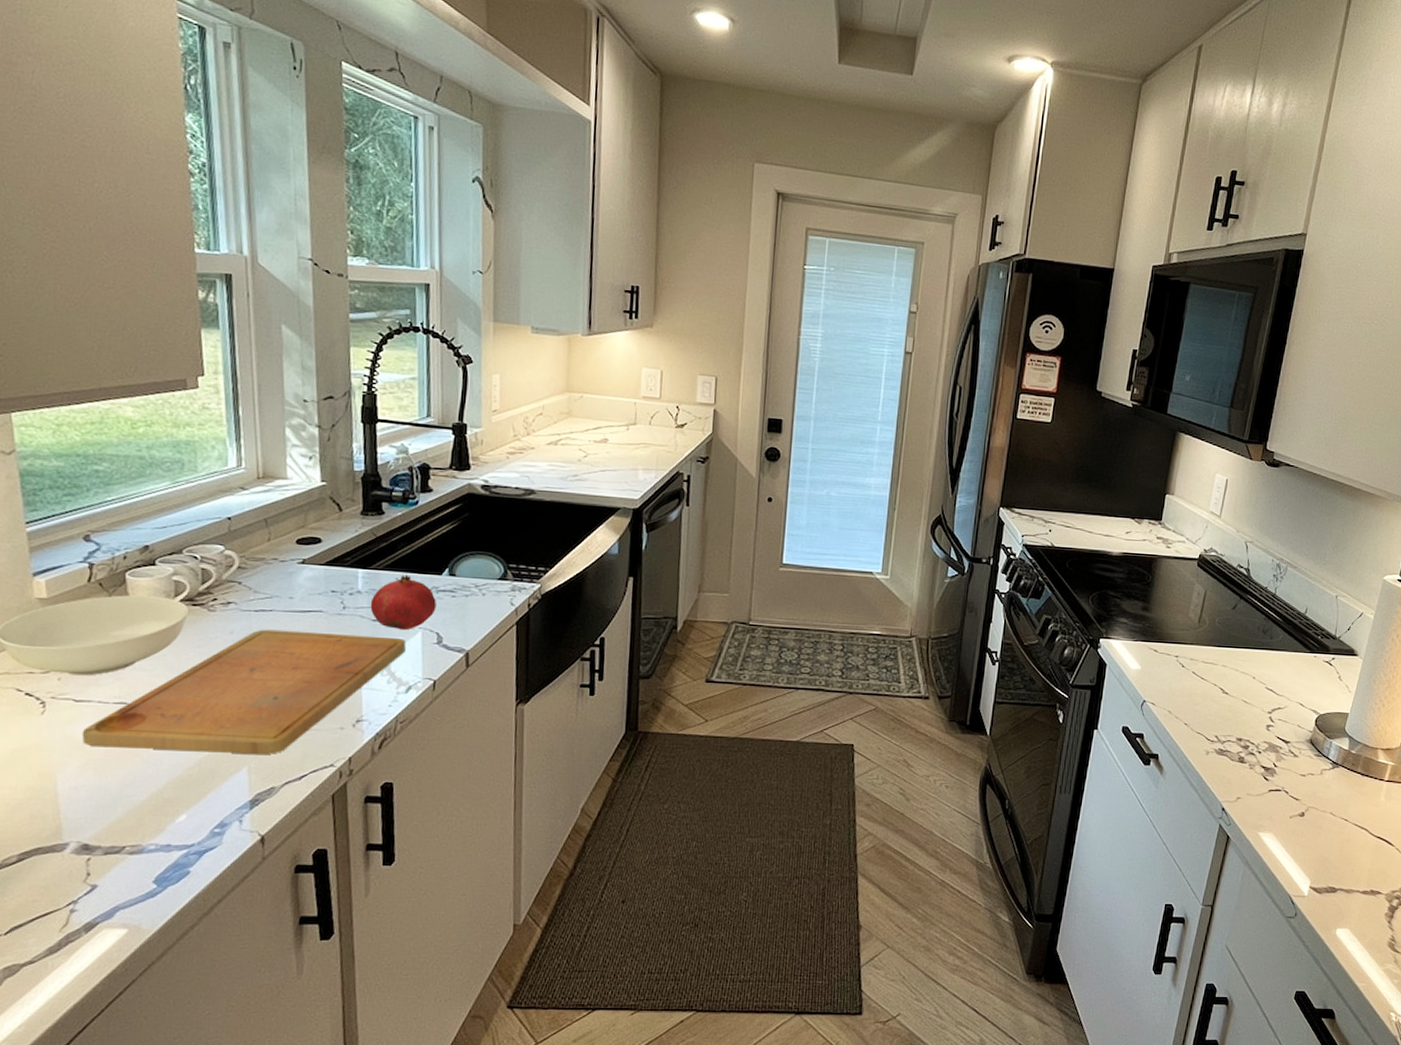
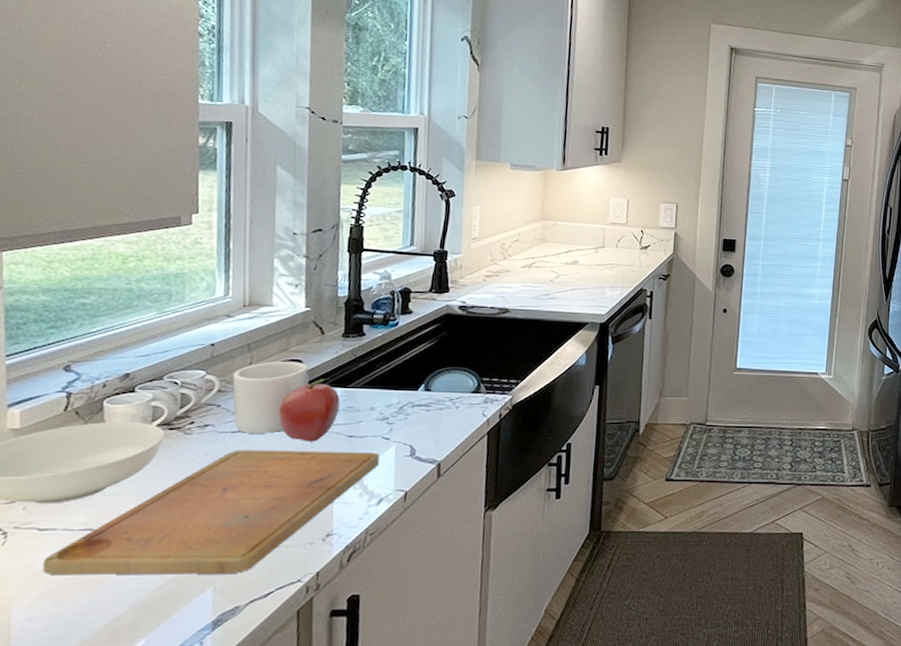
mug: none [251,538,330,614] -> present [232,360,310,433]
fruit: none [300,558,363,624] -> present [278,378,341,442]
fruit: present [370,574,436,631] -> none [346,391,411,445]

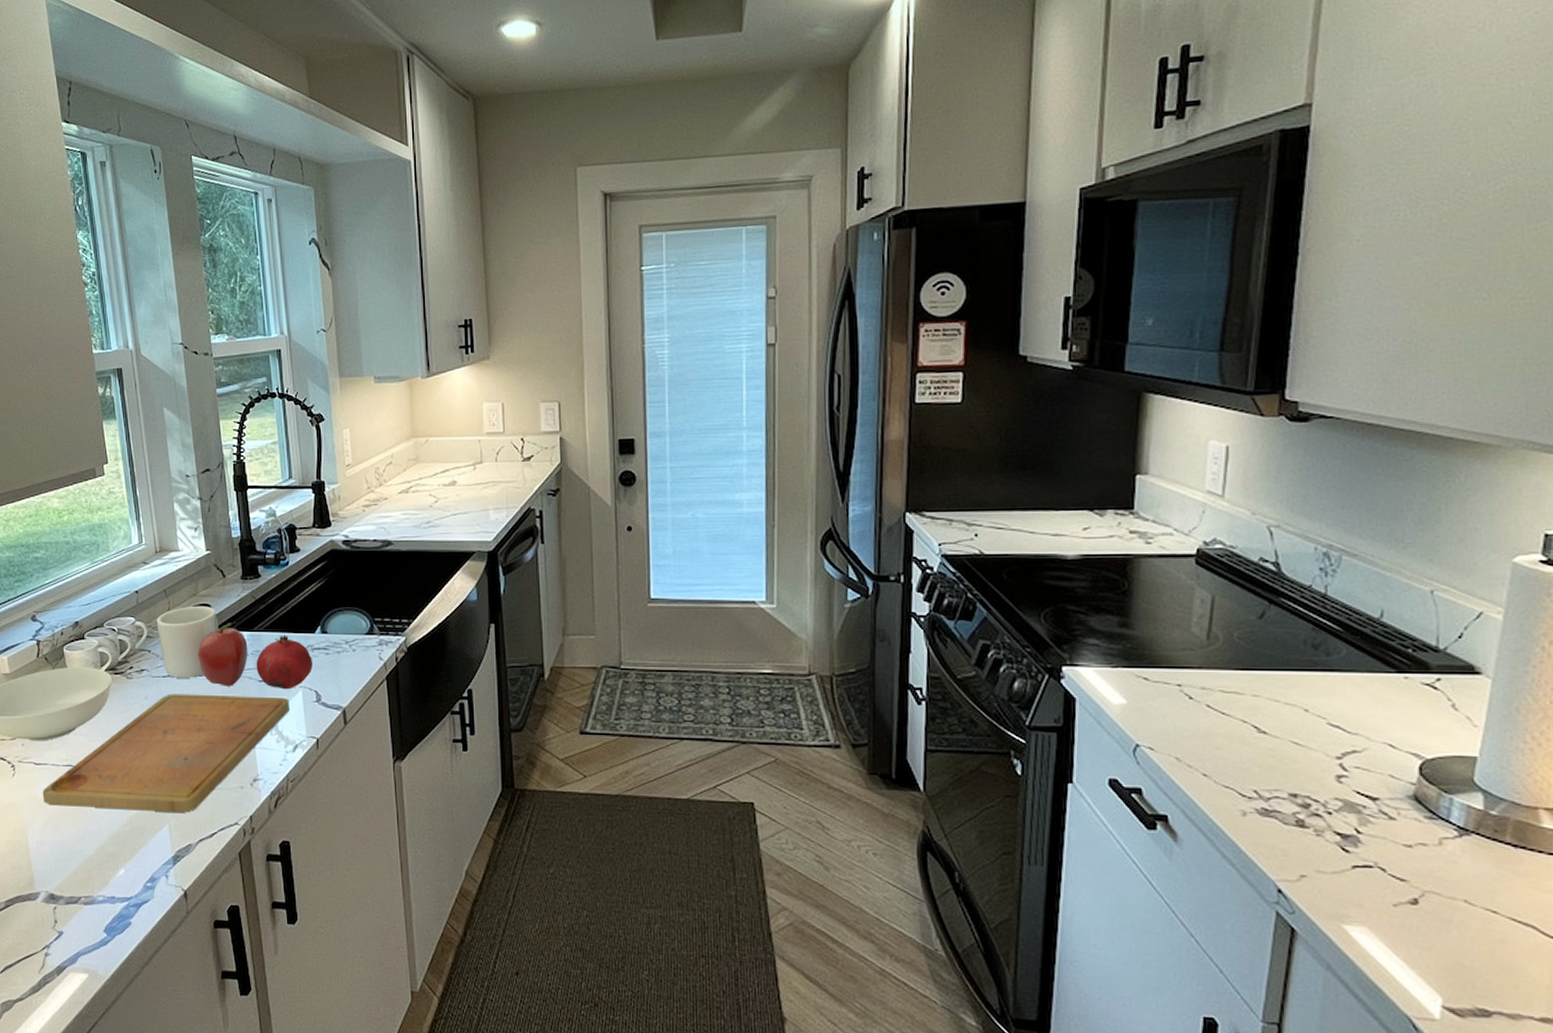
fruit: none [346,391,411,445] -> present [256,634,313,690]

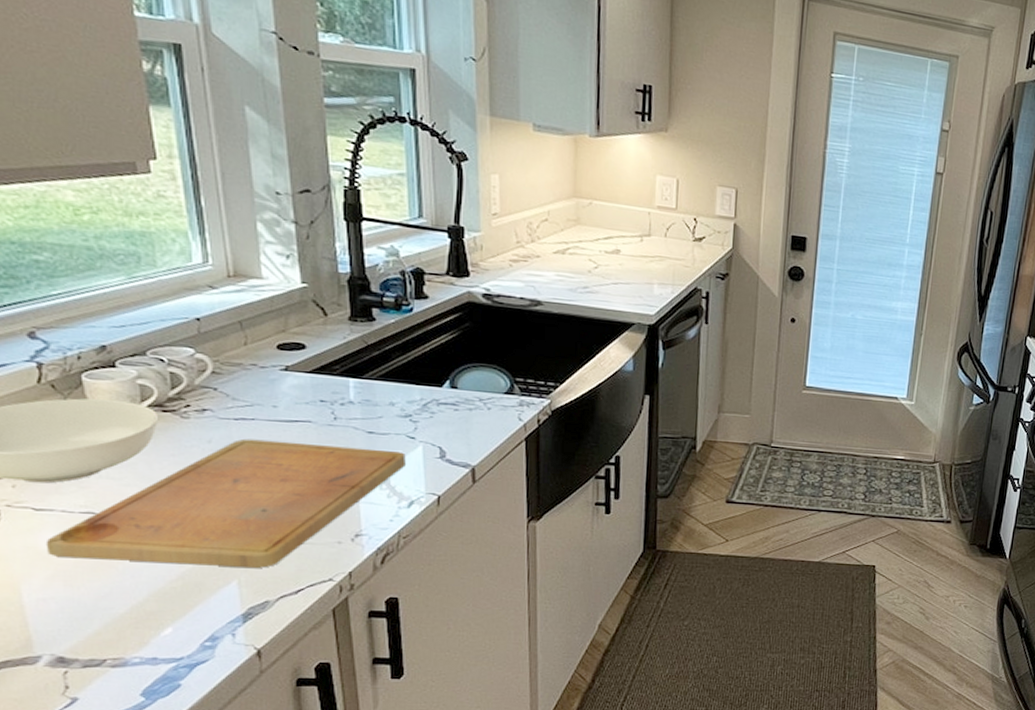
mug: present [156,605,219,678] -> none [226,343,316,423]
fruit: present [198,622,248,686] -> none [285,366,355,436]
fruit: present [256,634,313,690] -> none [364,385,437,444]

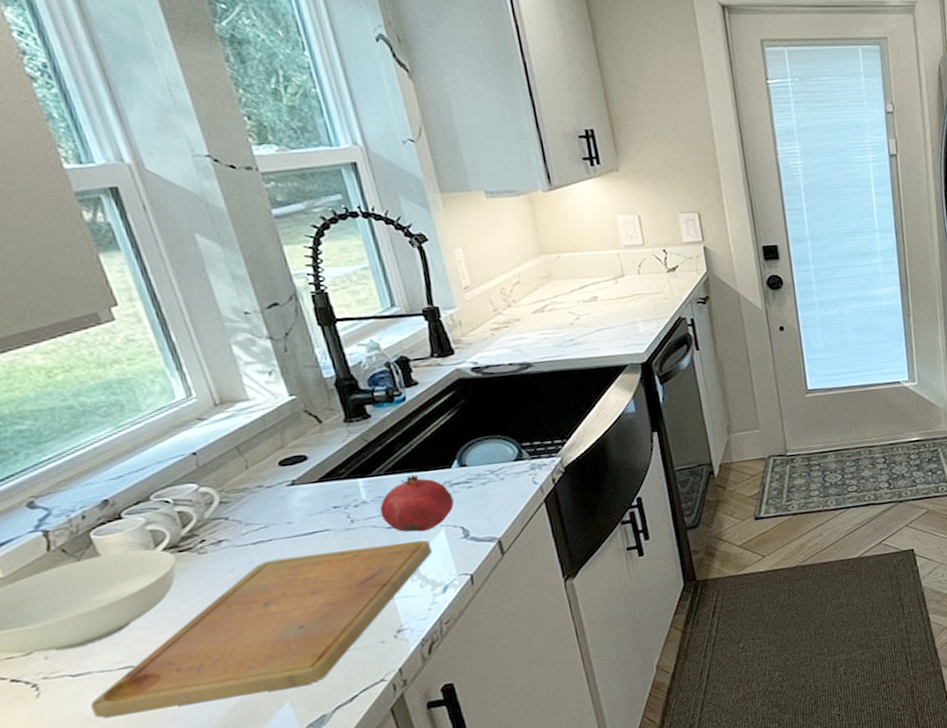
fruit: none [364,385,437,444] -> present [379,475,454,532]

